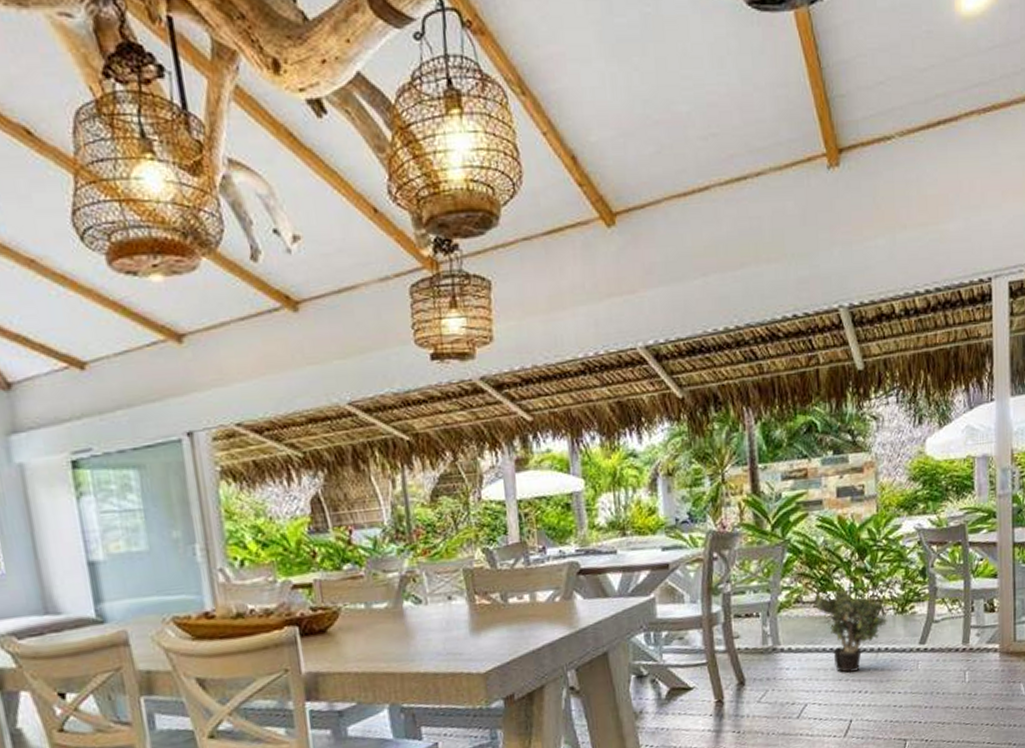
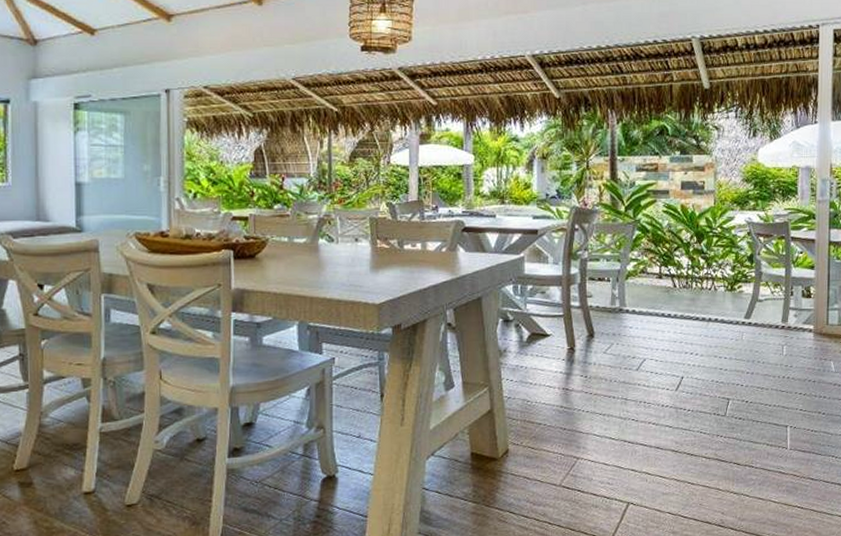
potted plant: present [810,589,888,673] -> none [654,266,719,337]

